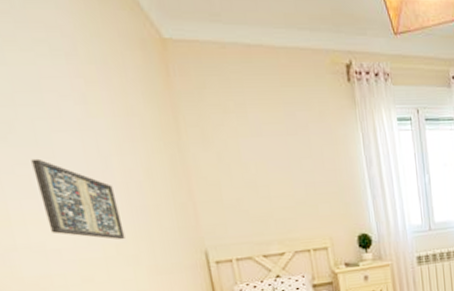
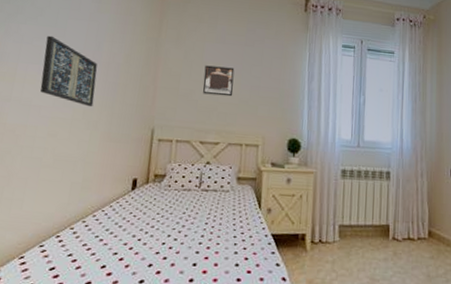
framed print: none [246,165,287,202] -> present [203,65,235,97]

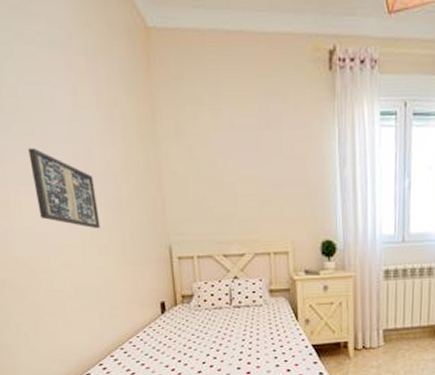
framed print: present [203,65,235,97] -> none [215,161,252,199]

